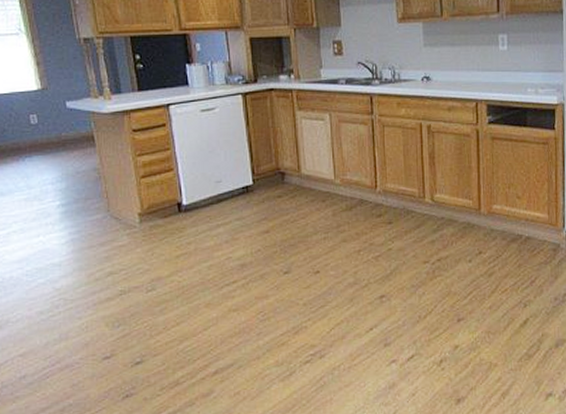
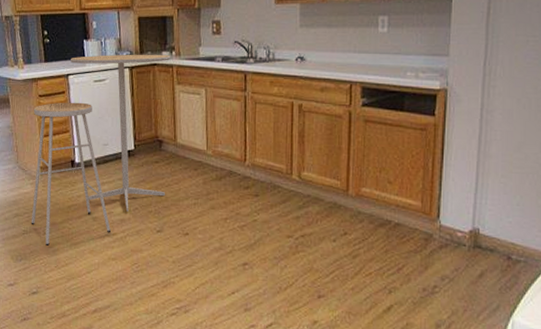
bar stool: none [126,78,291,306] -> present [31,54,171,247]

